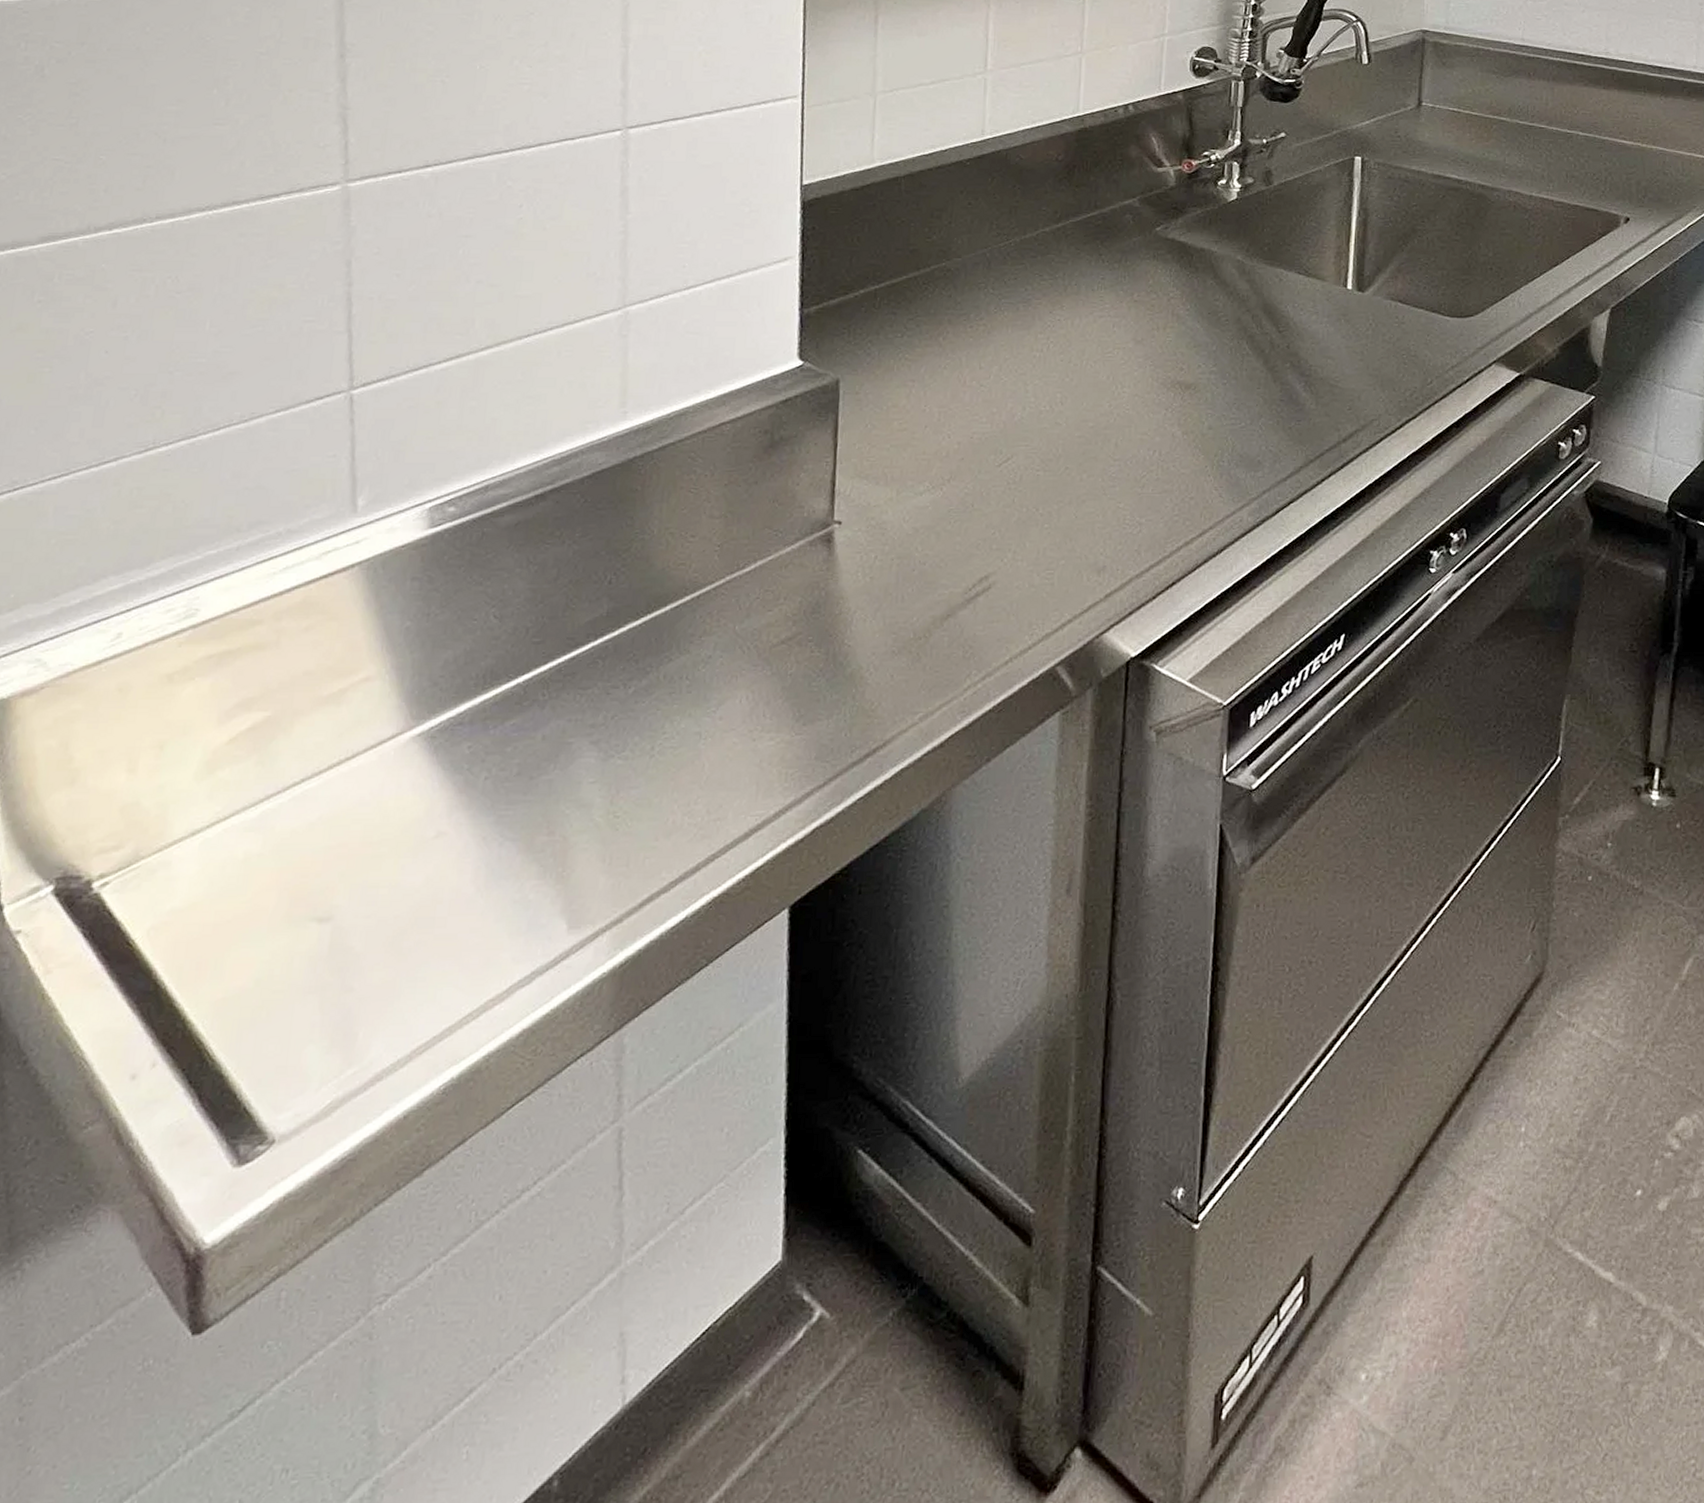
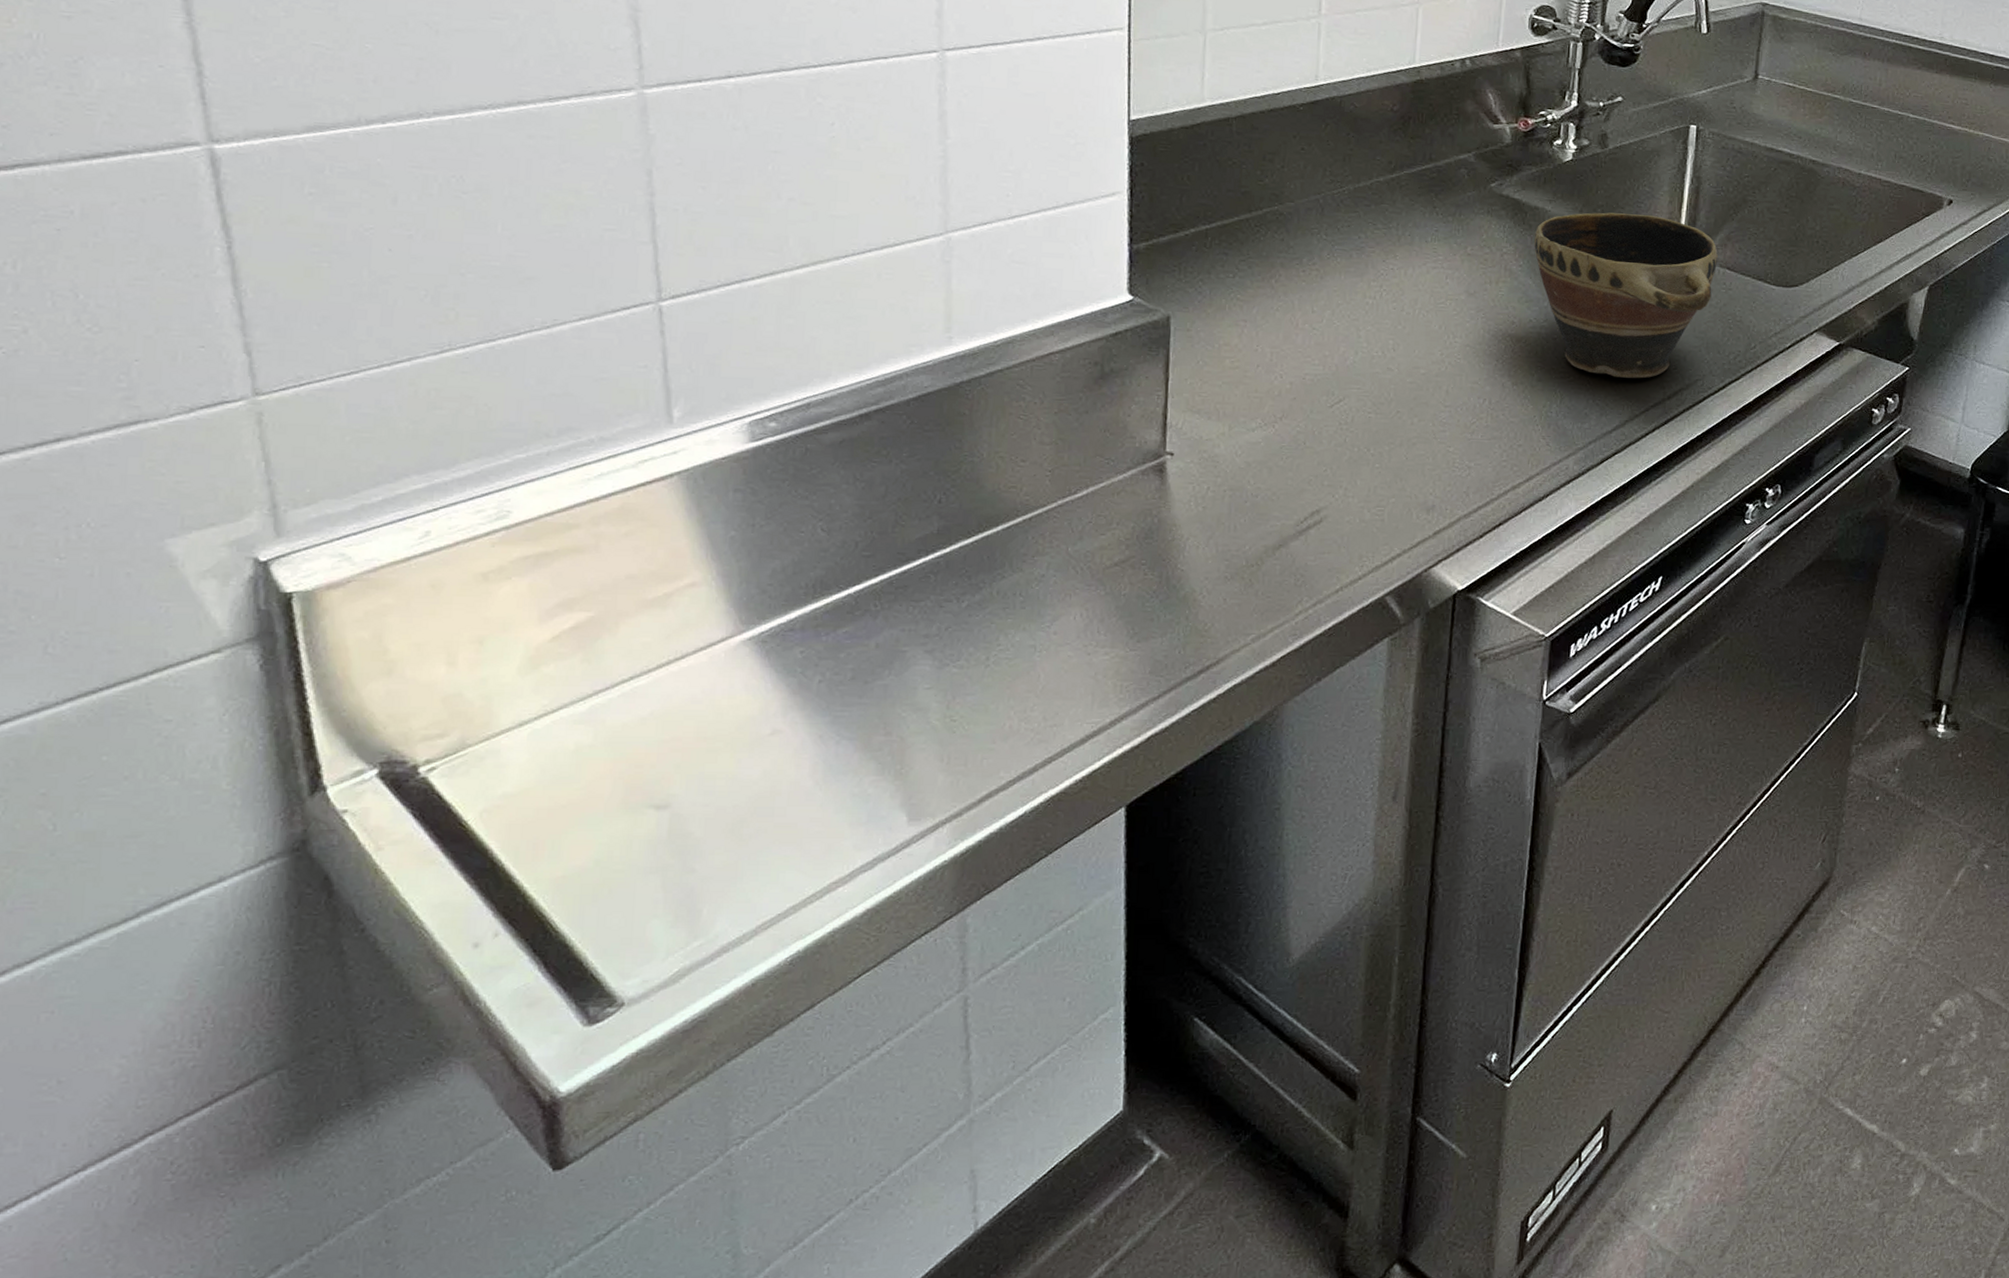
bowl: none [1200,250,1389,421] -> present [1533,212,1718,379]

